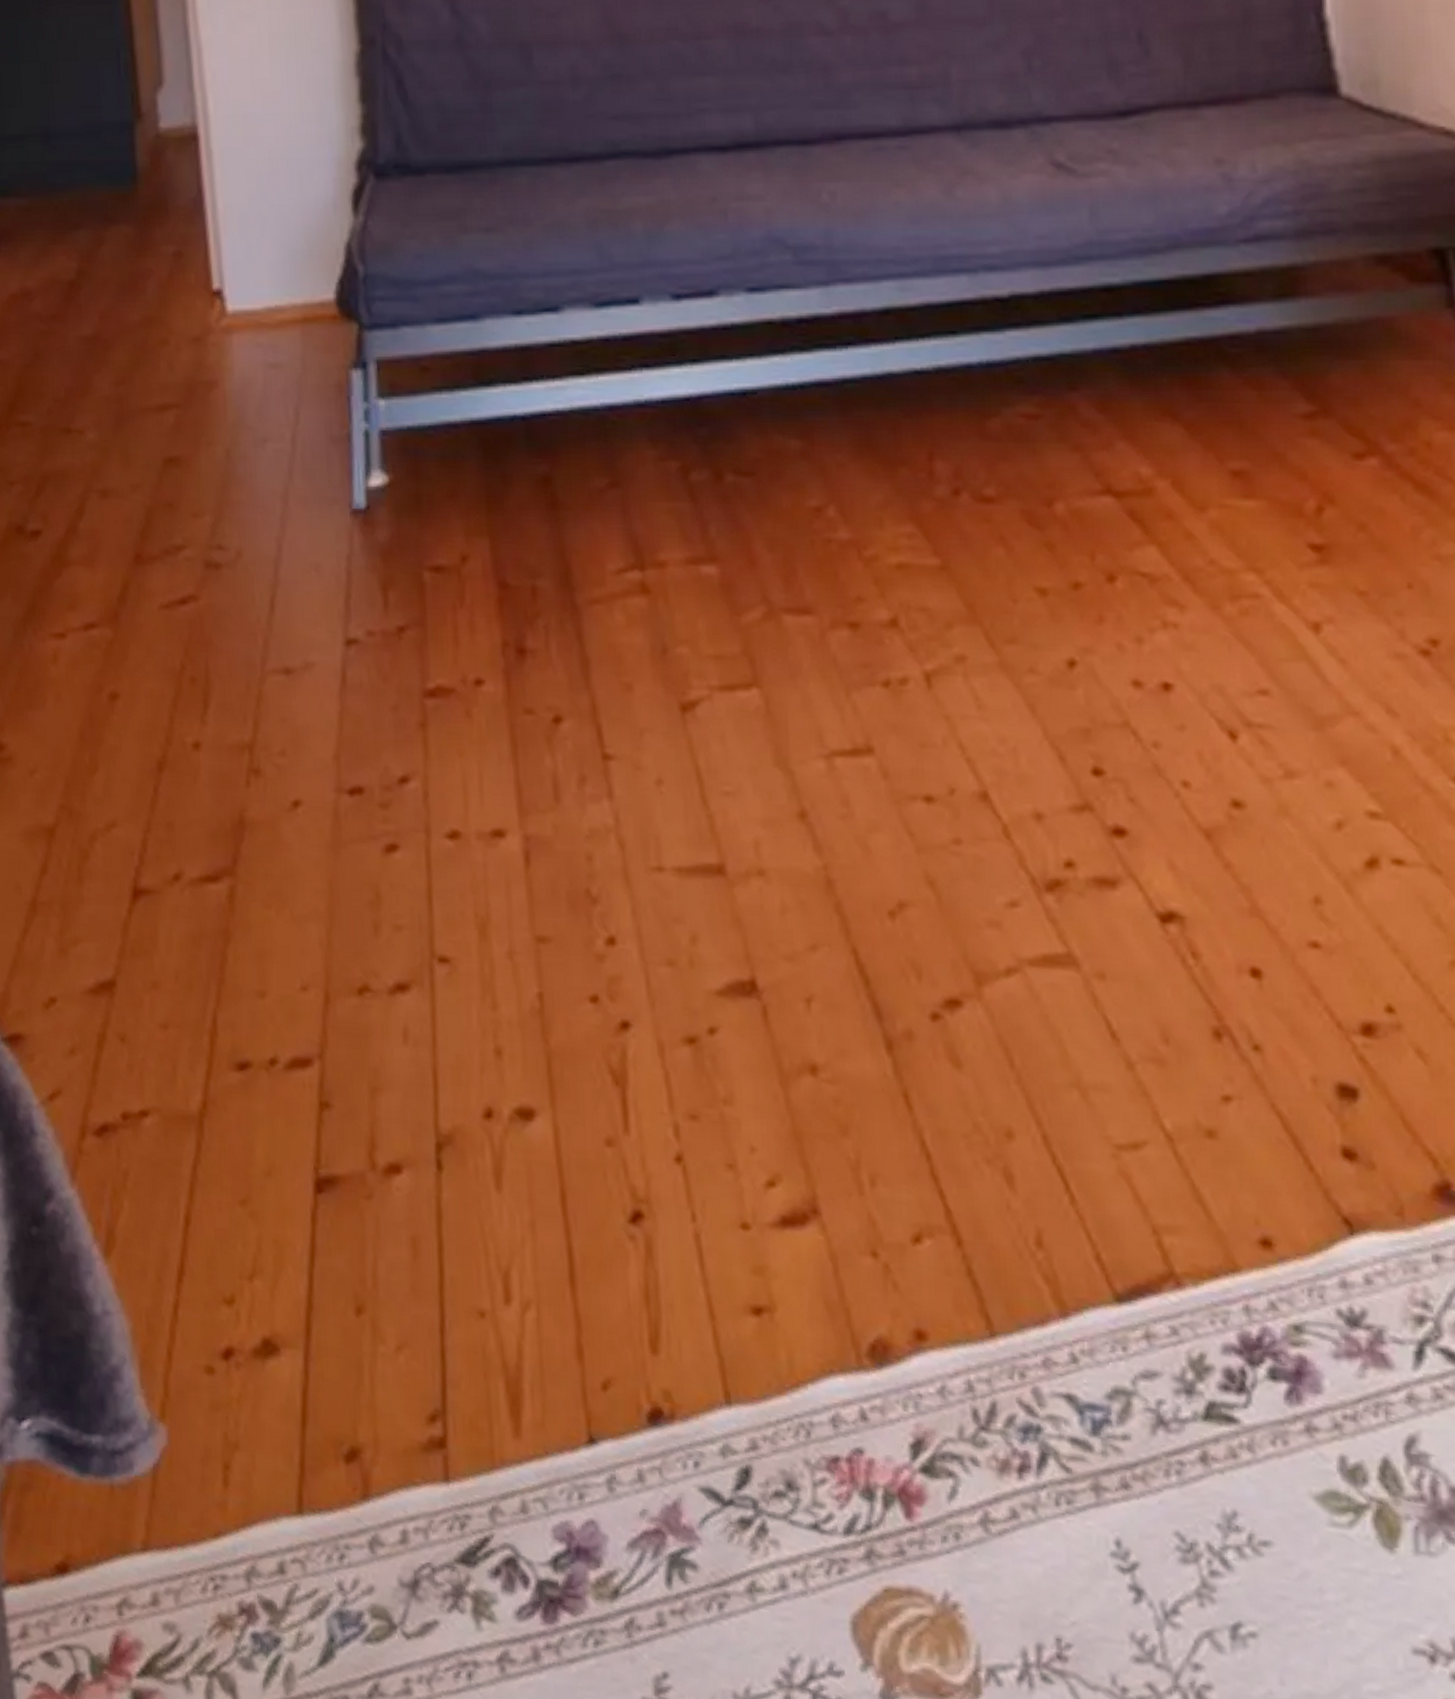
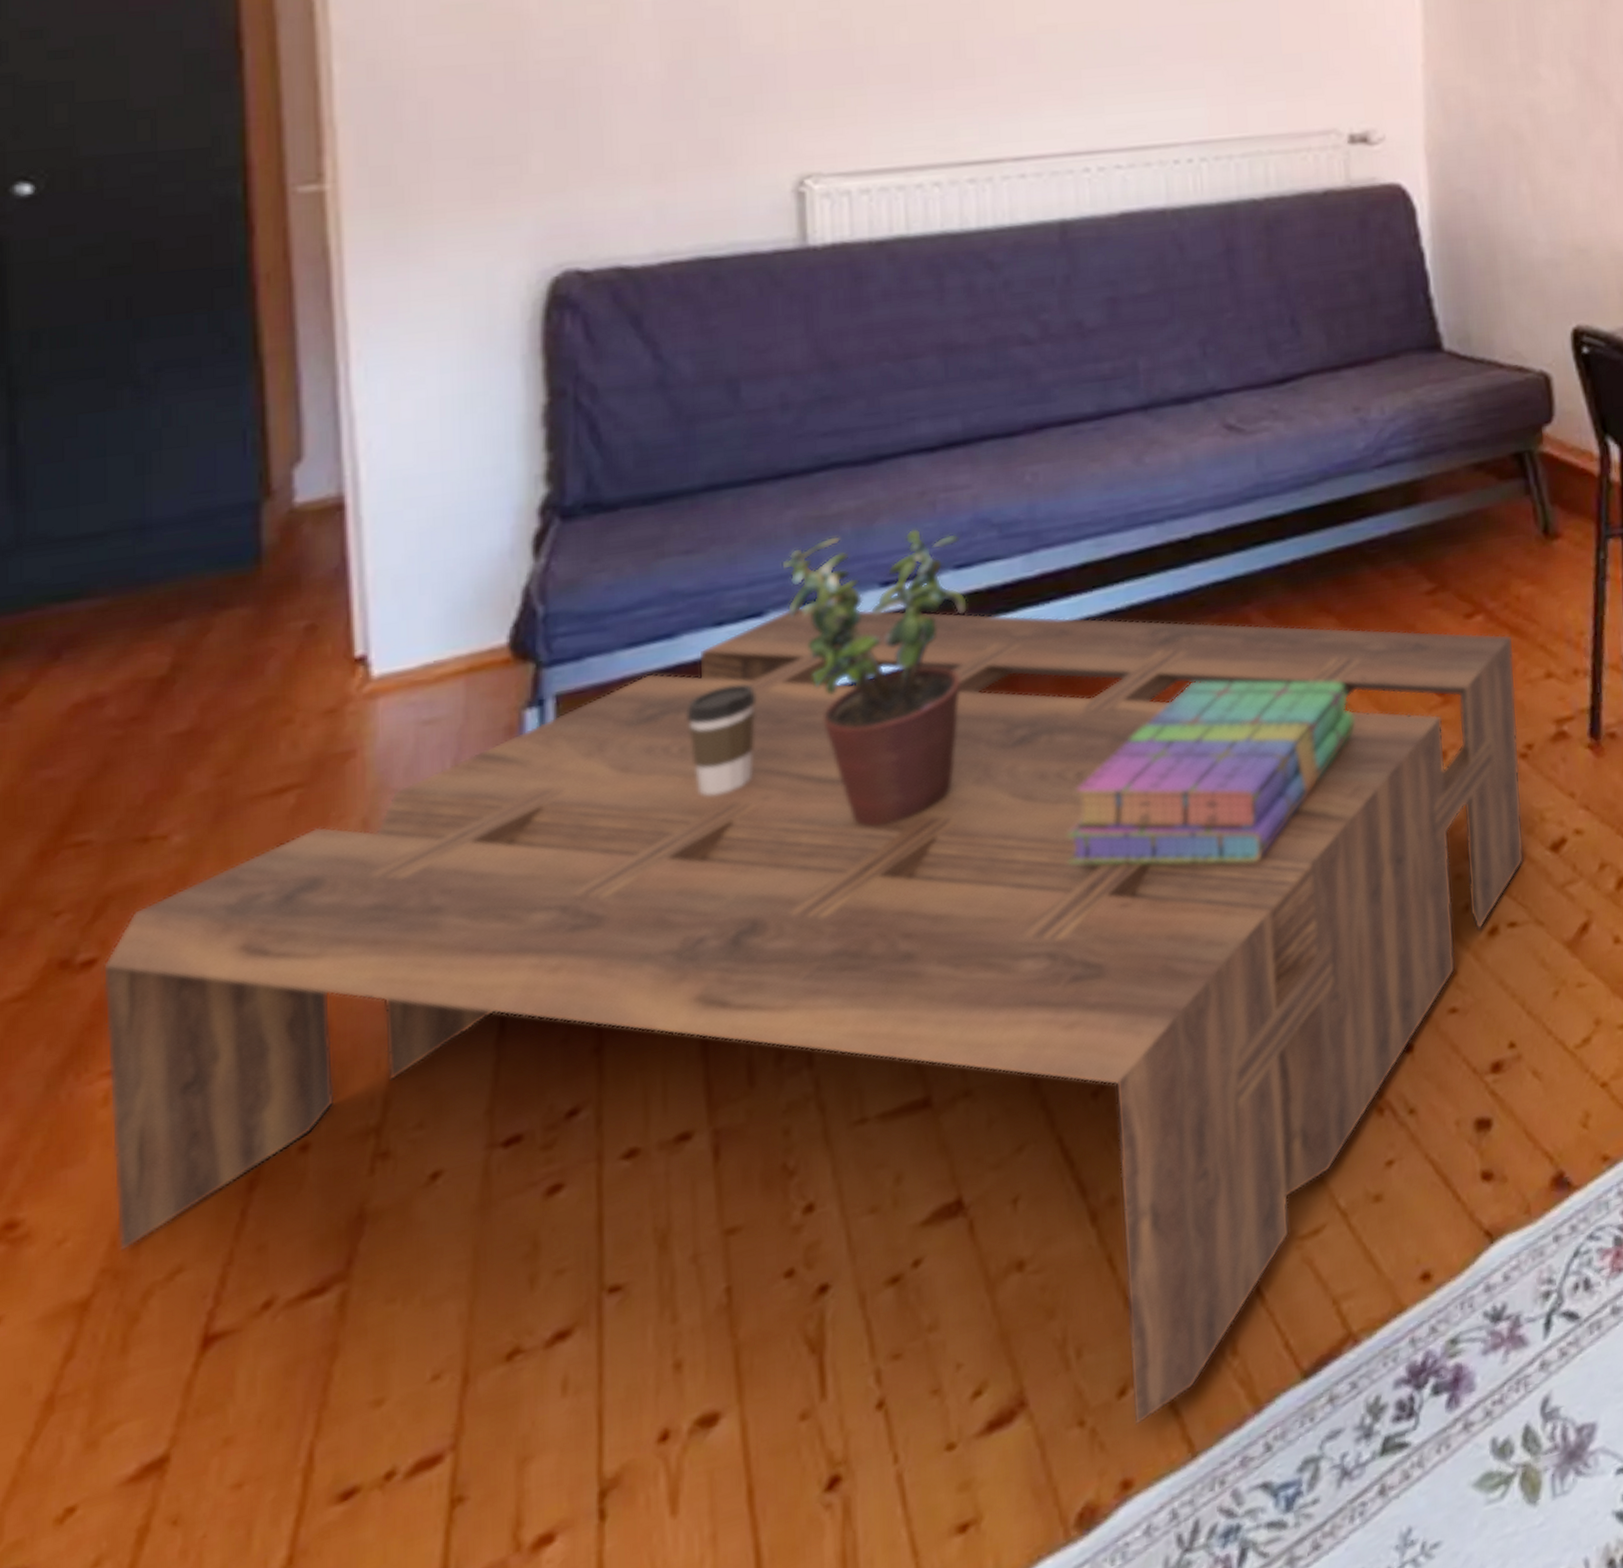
coffee table: none [45,309,1420,1280] -> present [102,609,1525,1425]
coffee cup: none [491,381,554,495] -> present [686,684,757,796]
potted plant: none [574,234,762,563] -> present [780,528,969,826]
books: none [866,472,1203,702] -> present [1068,681,1355,864]

